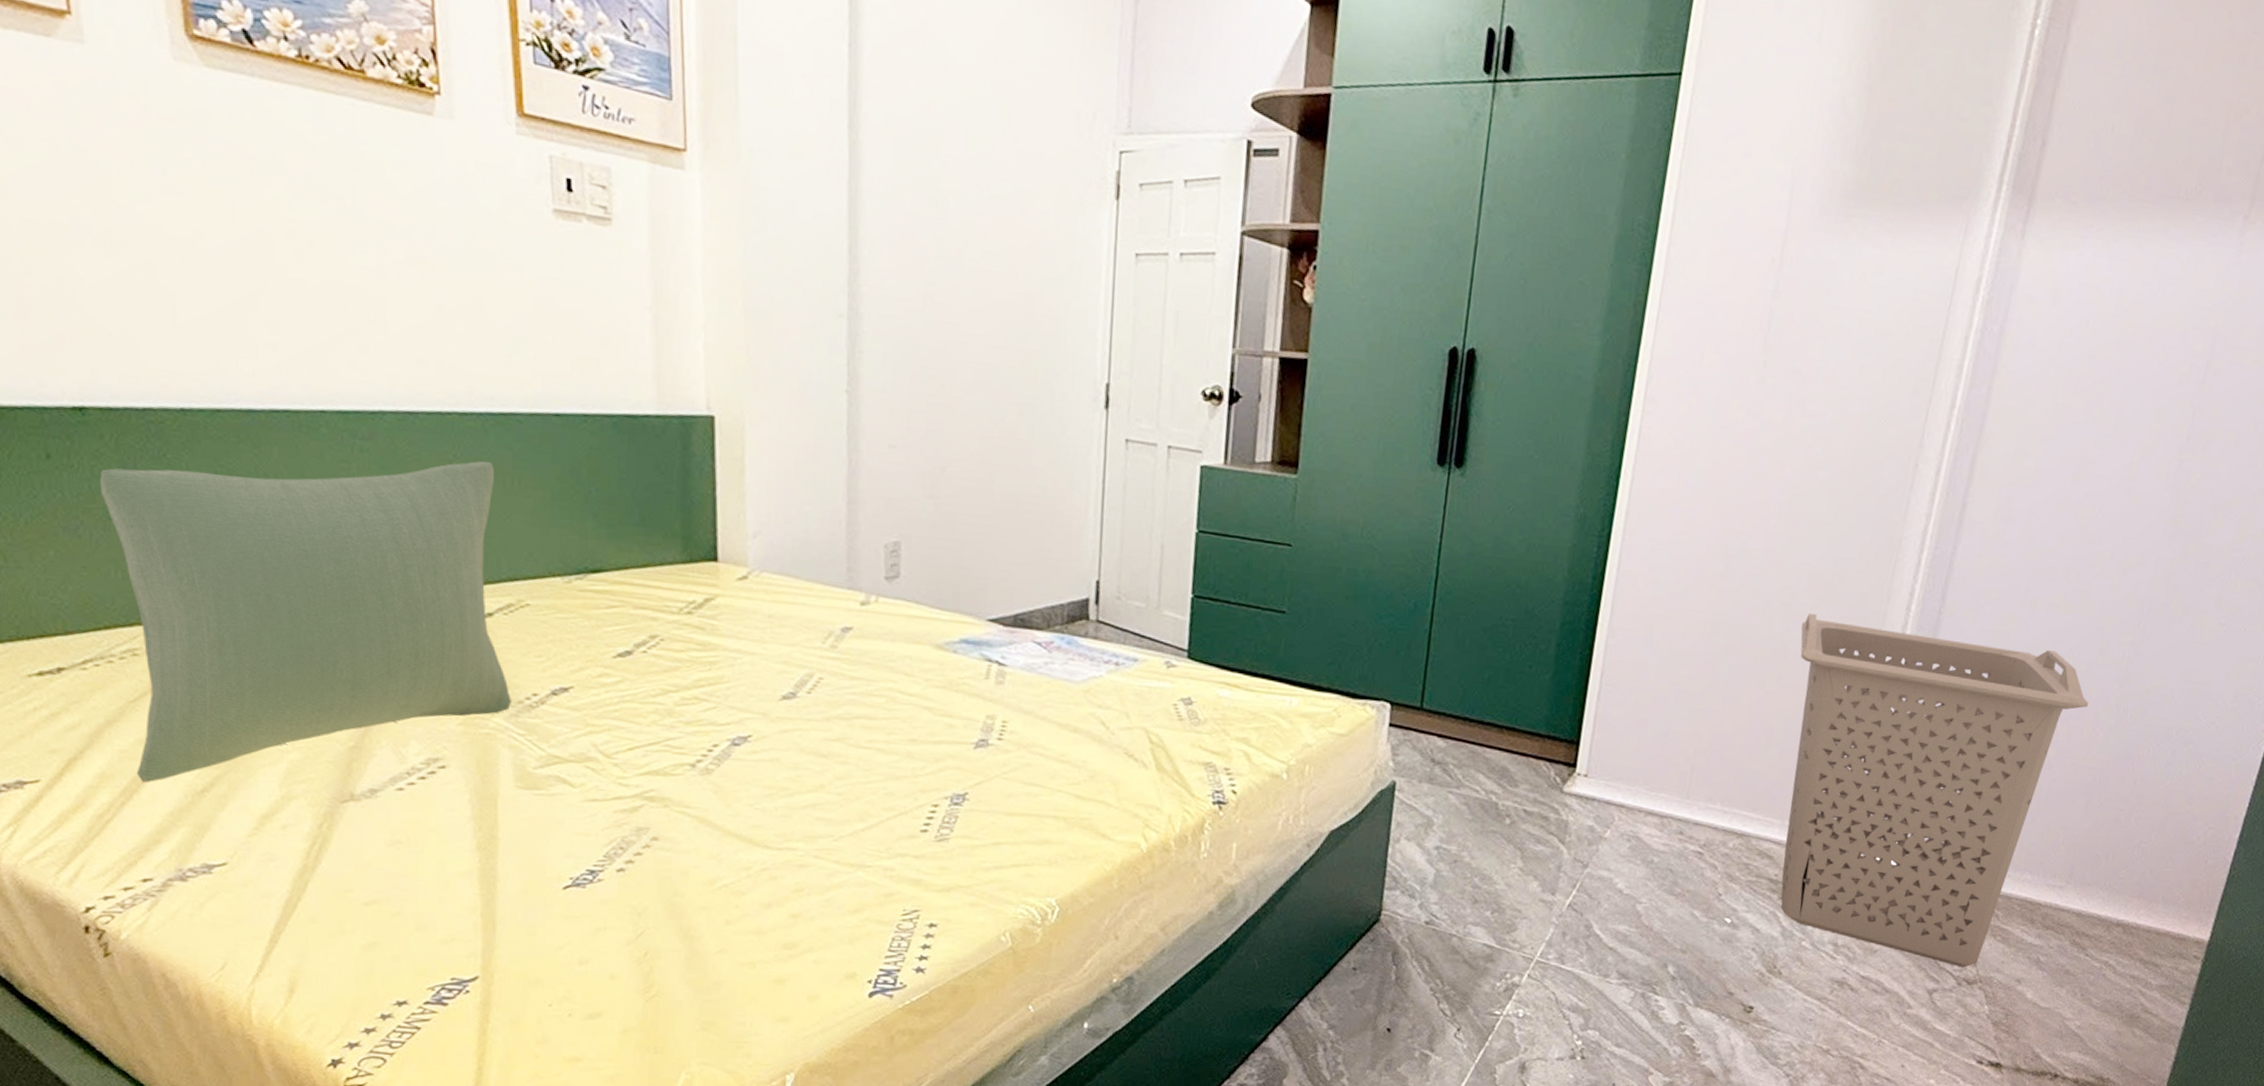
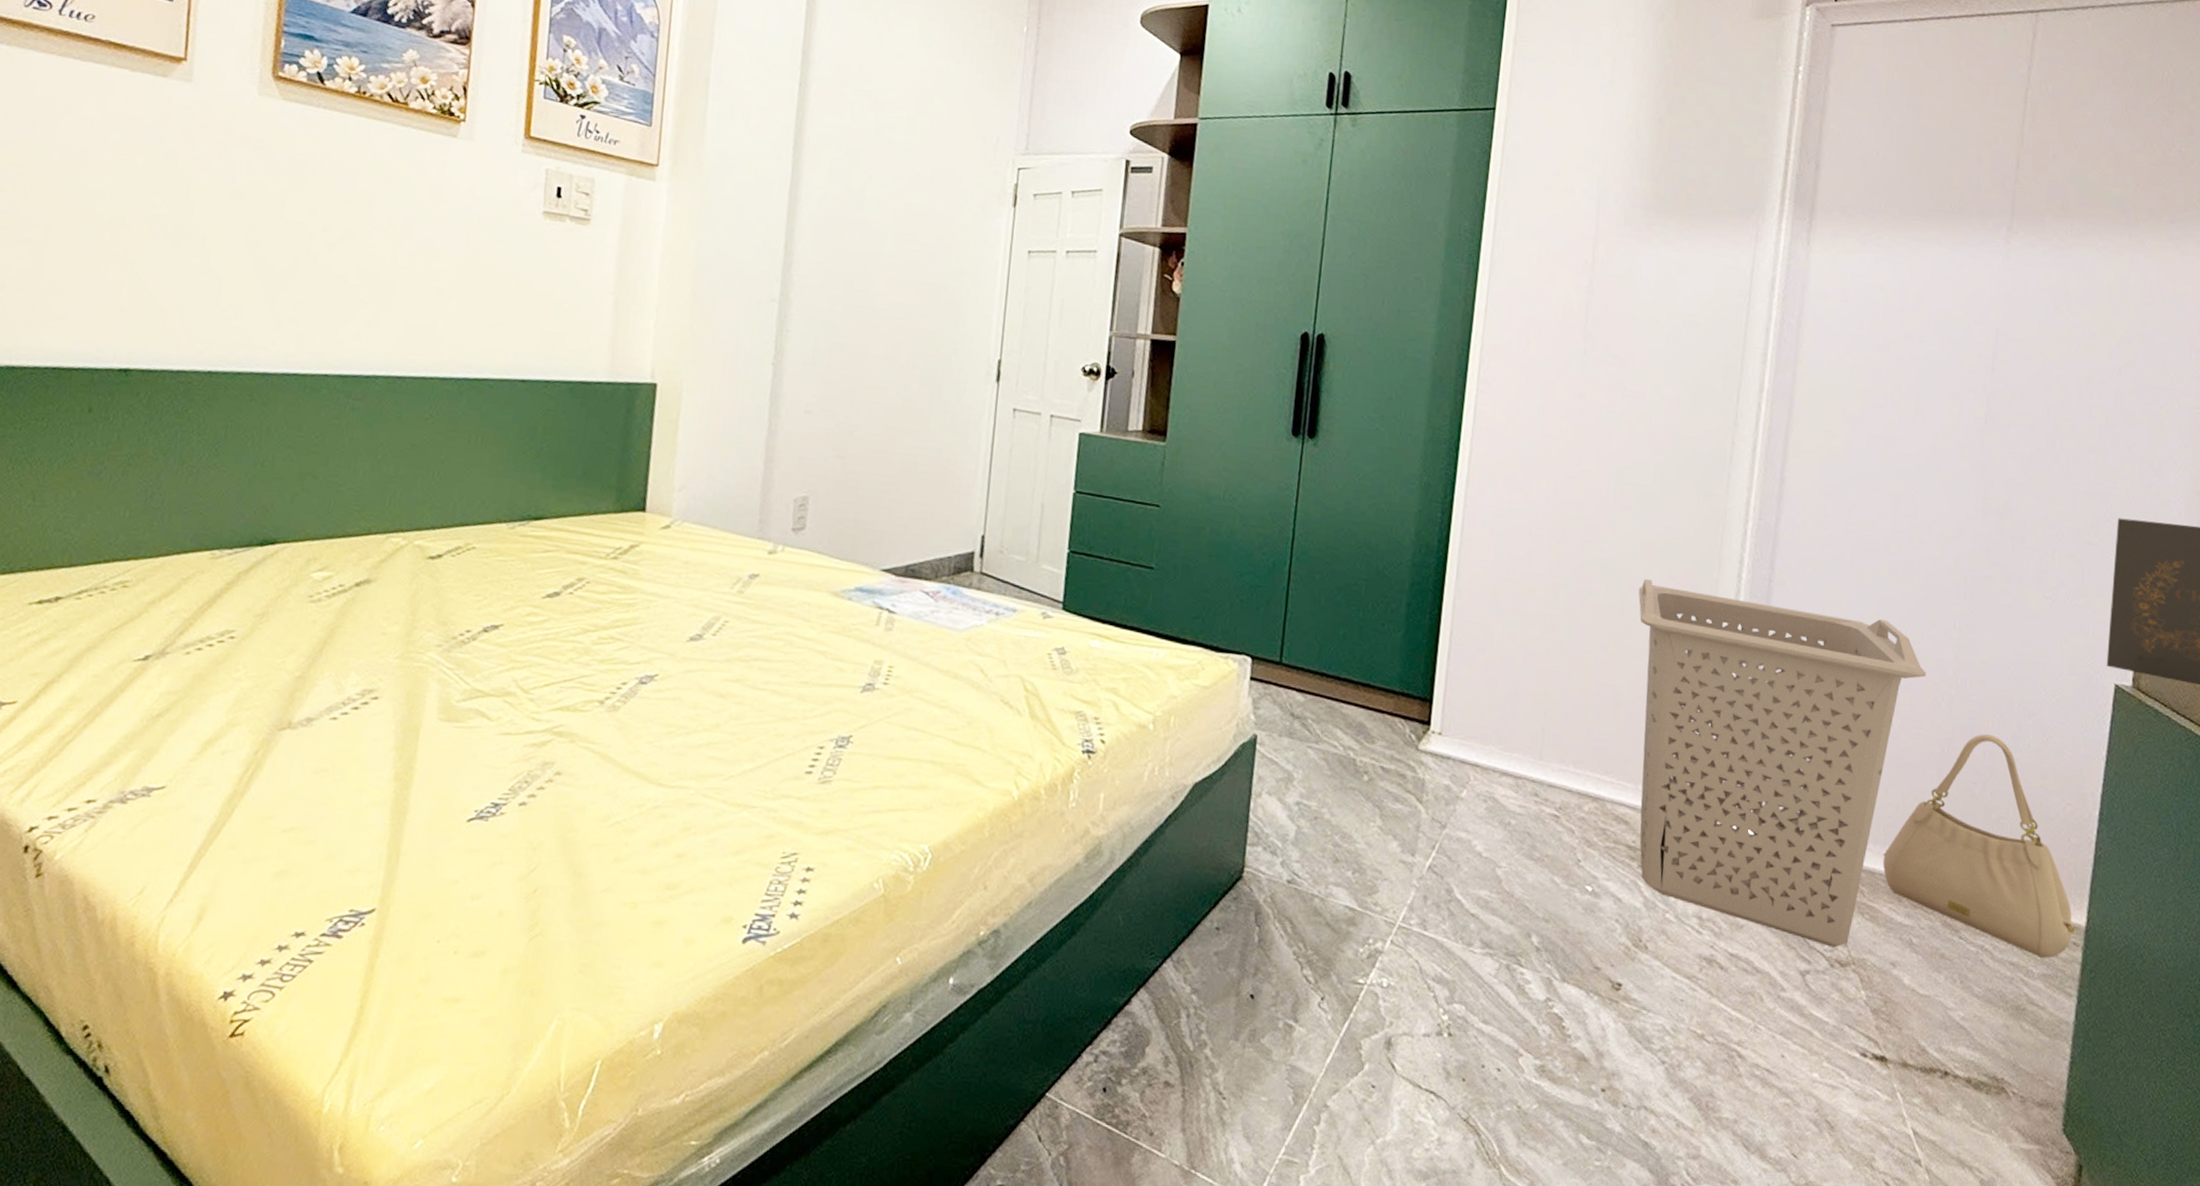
pillow: present [99,460,513,784] -> none [102,419,463,707]
handbag: none [2020,762,2199,971] -> present [1882,734,2077,958]

